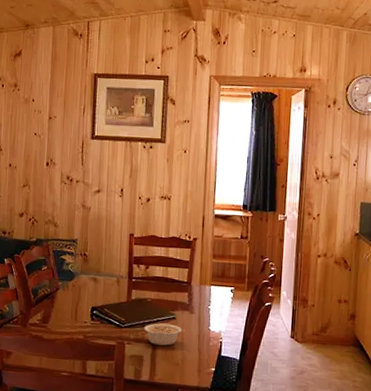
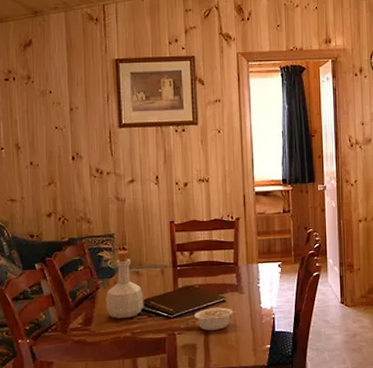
bottle: none [63,256,99,321] -> present [106,251,144,318]

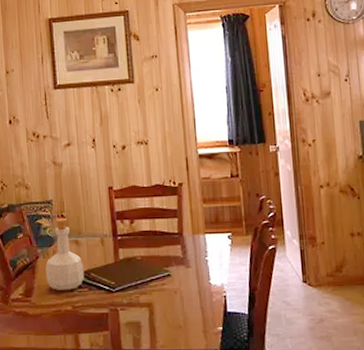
legume: present [194,307,236,331] -> none [138,282,183,308]

